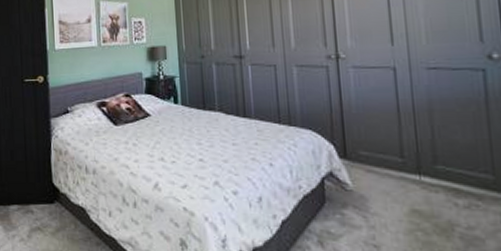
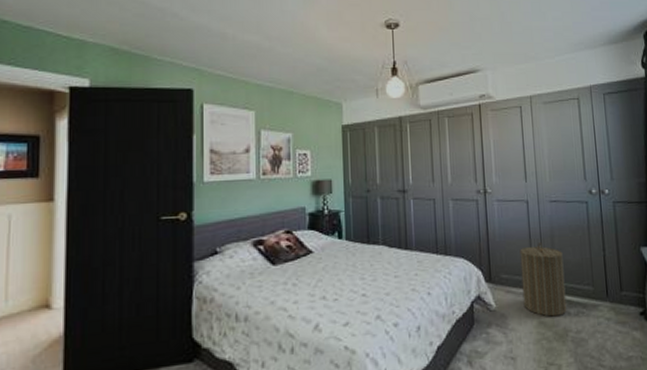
laundry hamper: none [384,117,453,206] -> present [520,242,567,317]

